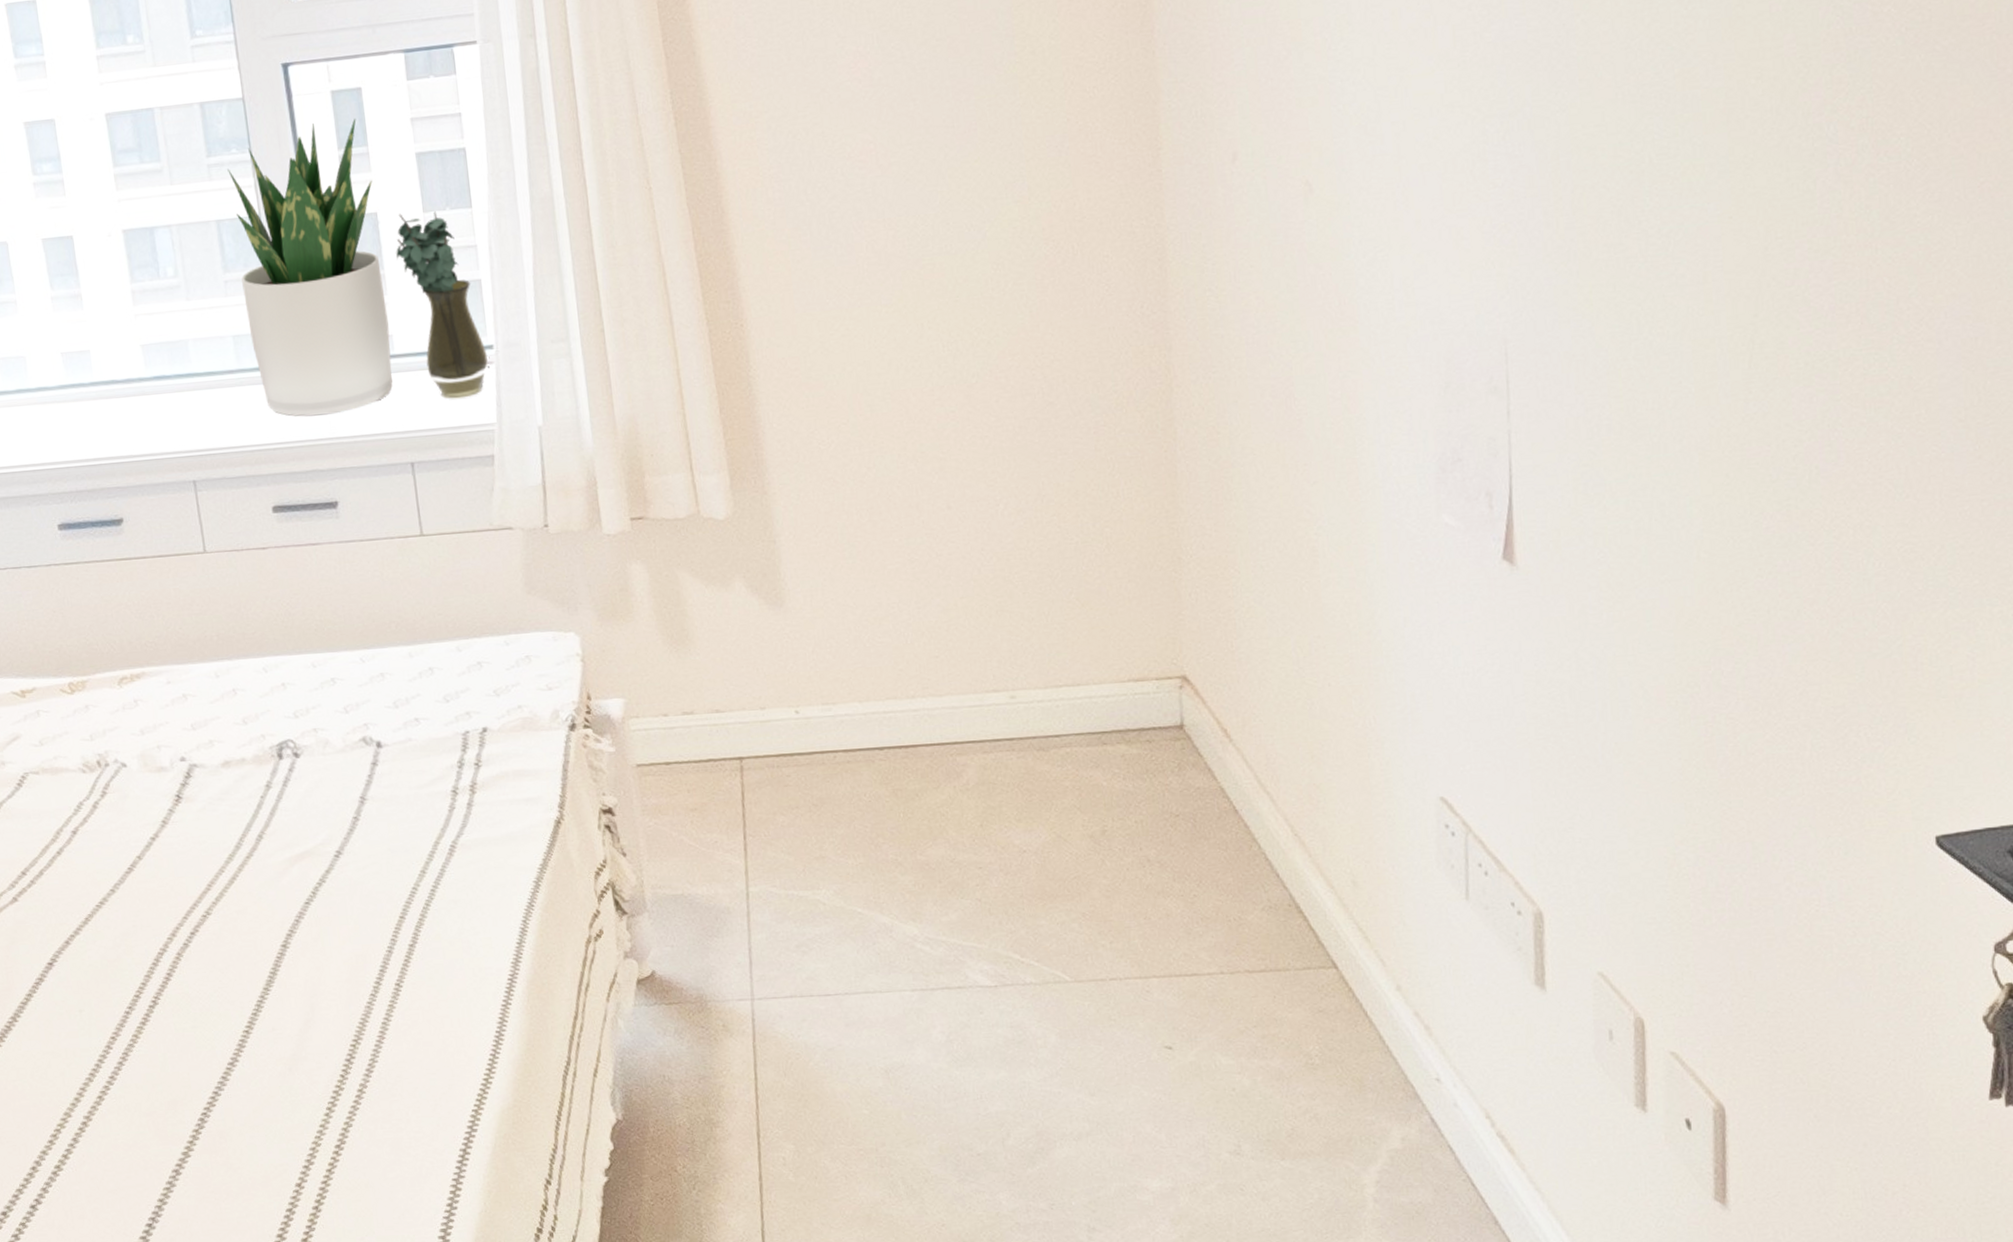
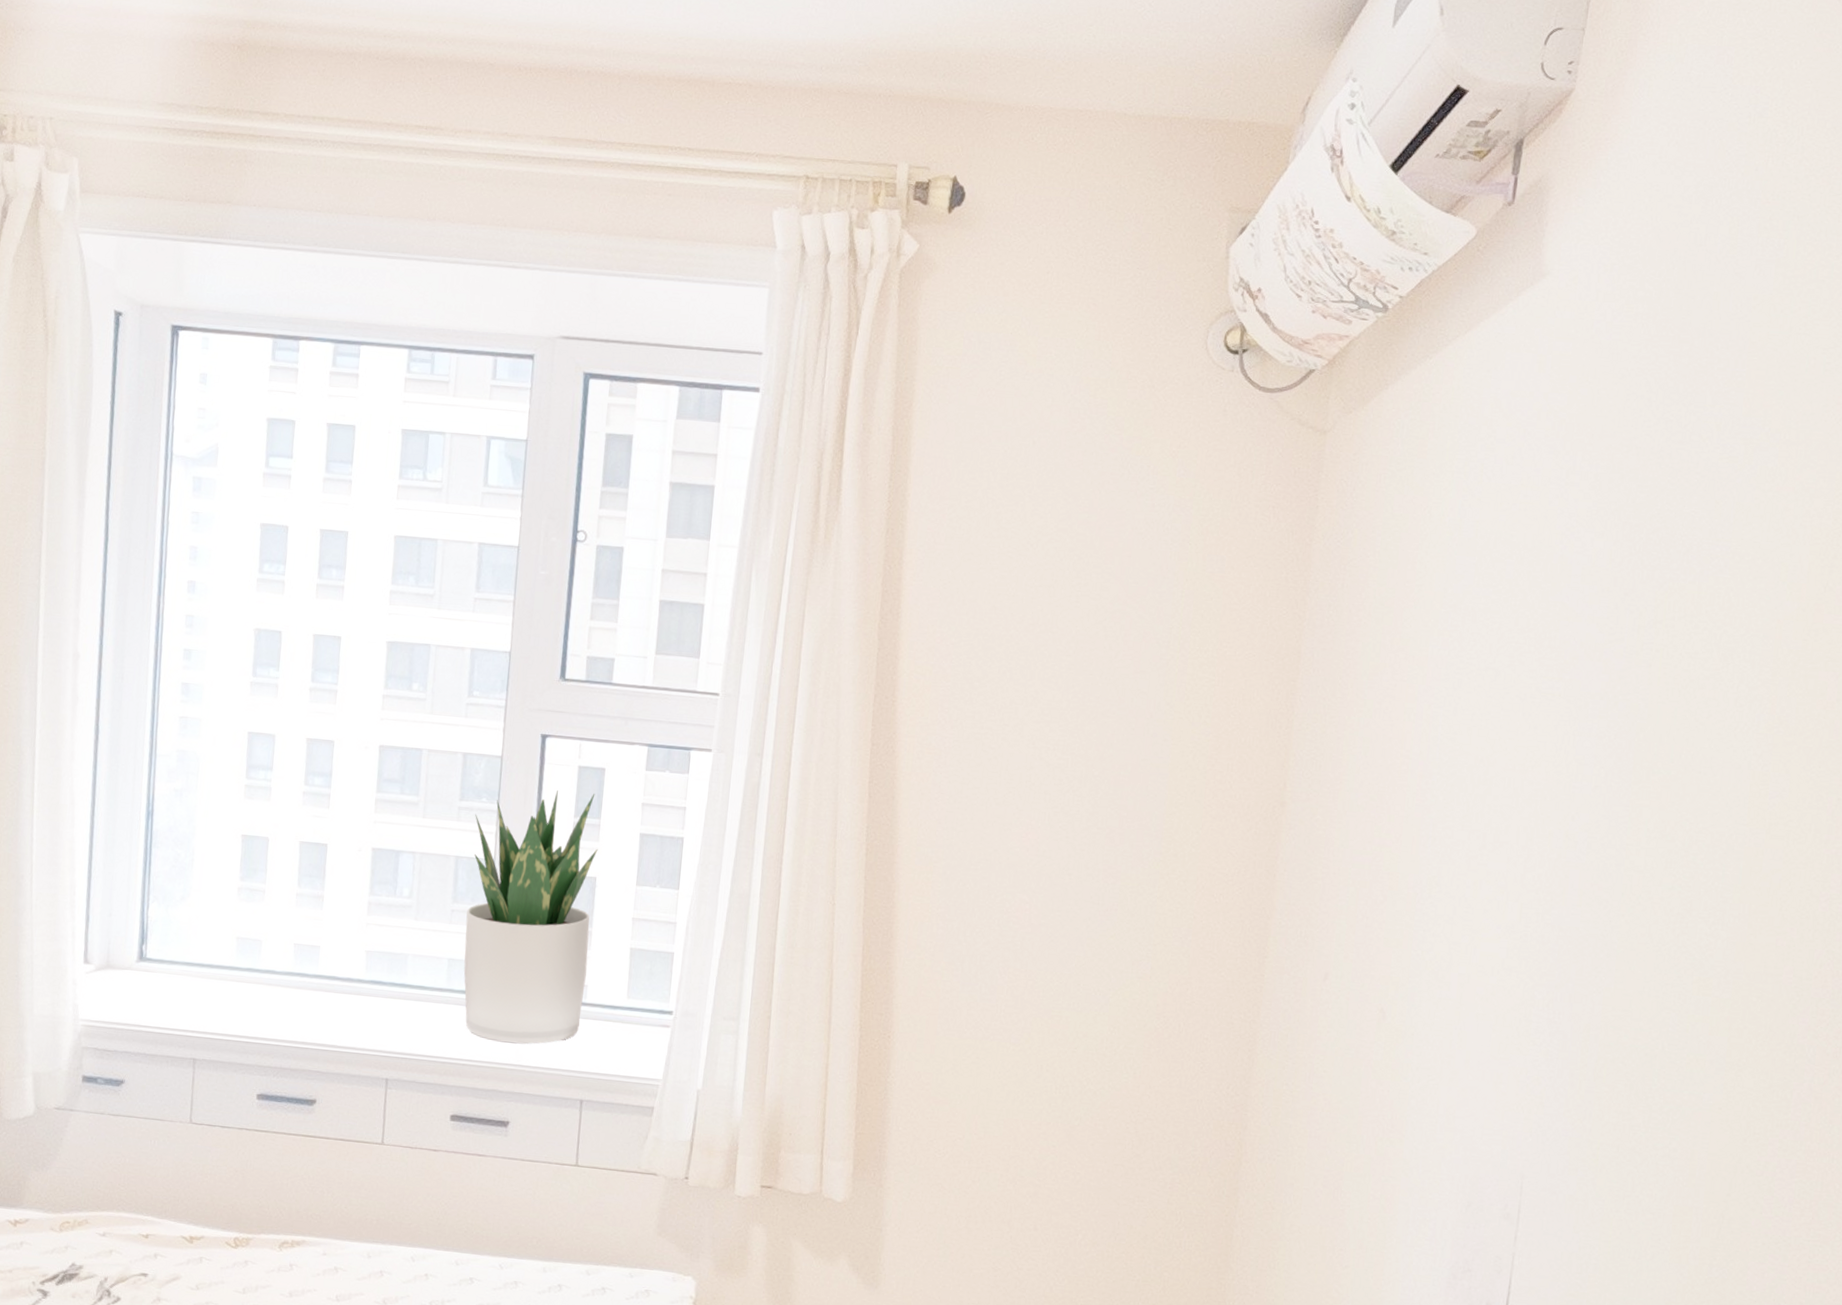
vase: present [396,211,488,399] -> none [605,882,666,1053]

